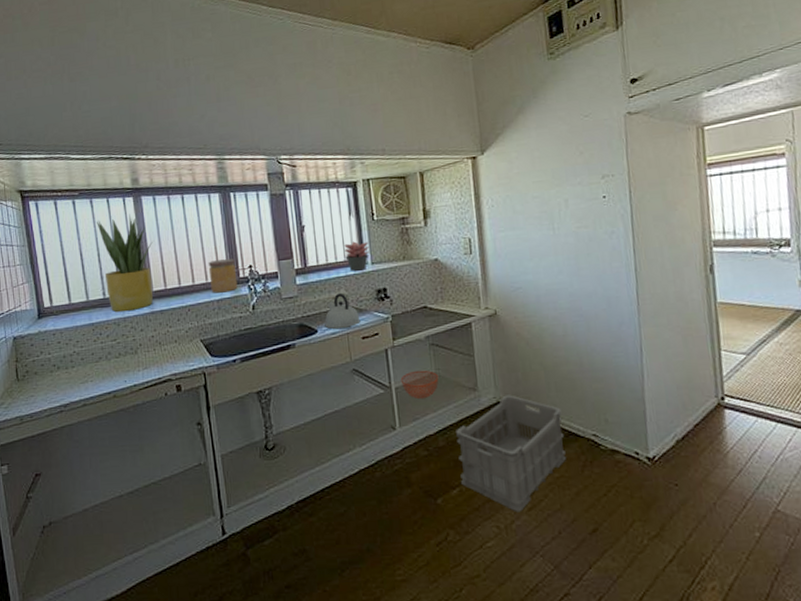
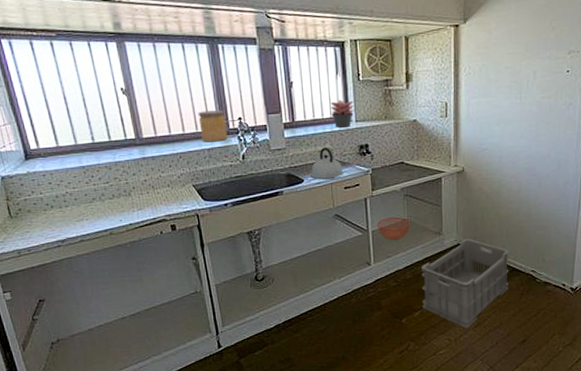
planter: present [97,214,154,312] -> none [79,59,145,156]

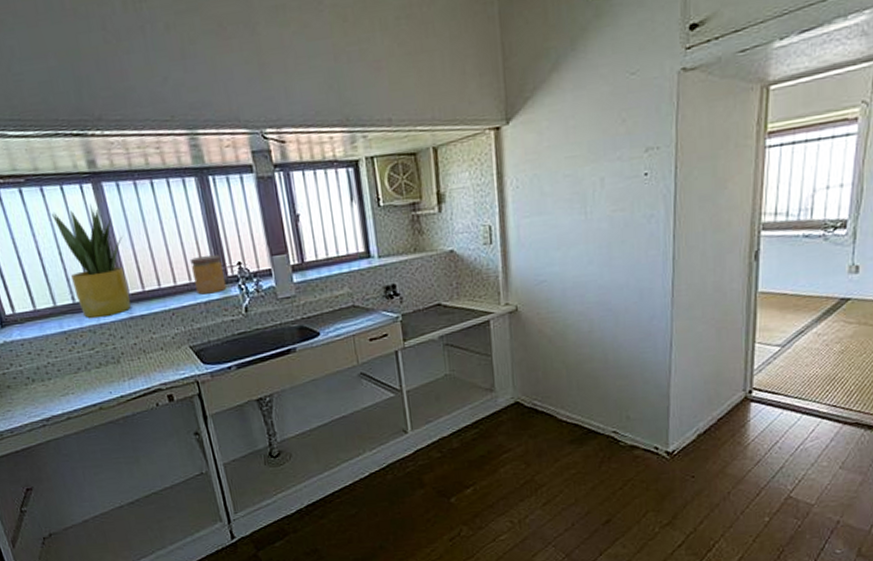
planter: none [79,59,145,156] -> present [52,204,132,318]
kettle: present [310,147,344,180] -> none [327,290,368,331]
succulent plant: present [331,100,355,128] -> none [346,231,376,266]
colander: present [377,216,410,241] -> none [412,371,454,402]
plastic crate: present [421,238,509,329] -> none [471,394,584,508]

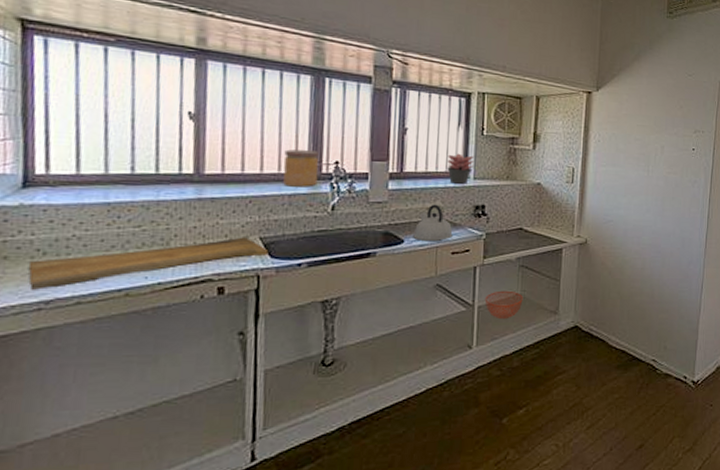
cutting board: none [25,347,201,411] -> present [28,237,269,290]
planter: present [52,204,132,318] -> none [137,77,214,193]
kettle: none [327,290,368,331] -> present [413,204,453,242]
succulent plant: none [346,231,376,266] -> present [447,153,475,184]
colander: none [412,371,454,402] -> present [484,290,524,320]

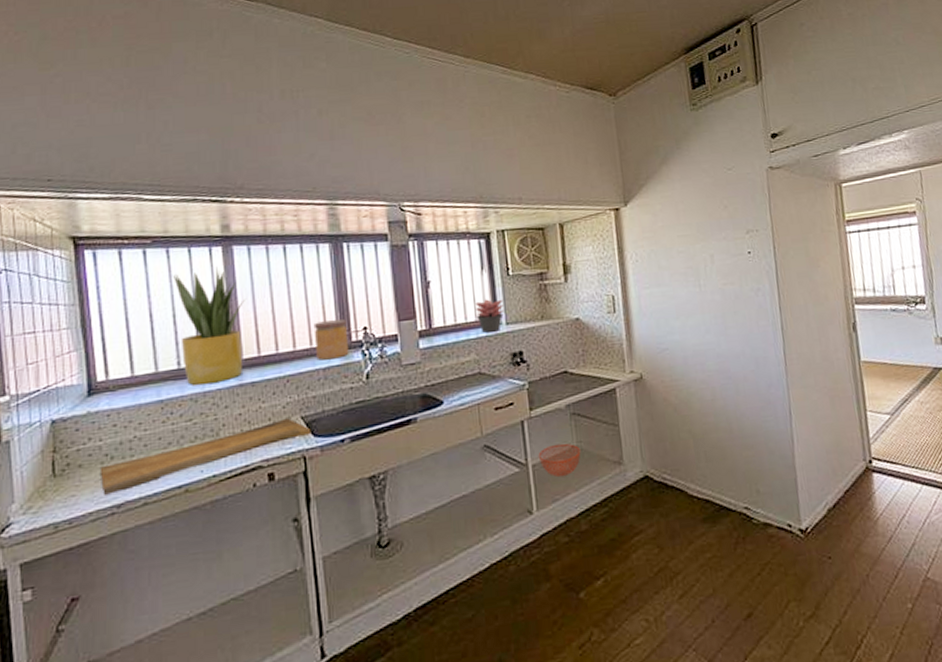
planter: none [137,77,214,193] -> present [173,266,245,385]
kettle: present [413,204,453,242] -> none [452,357,493,400]

